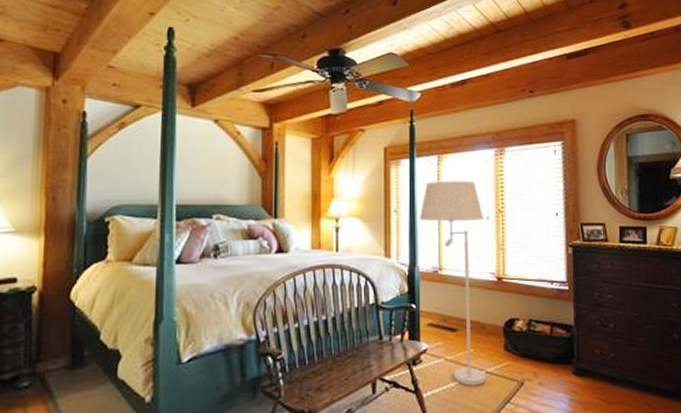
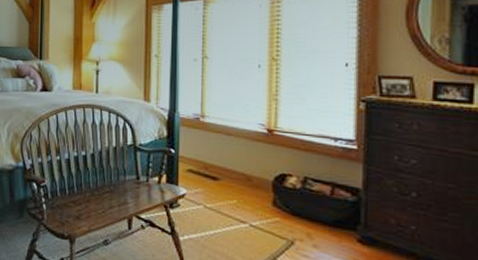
floor lamp: present [419,180,486,386] -> none [181,26,254,238]

